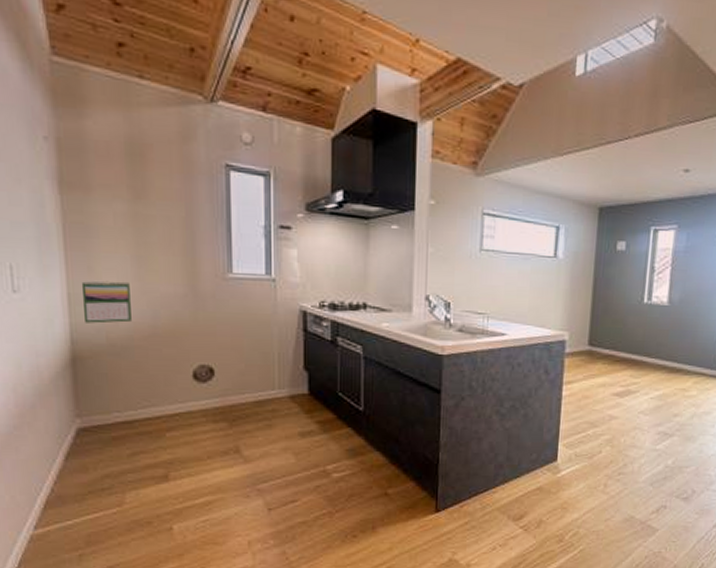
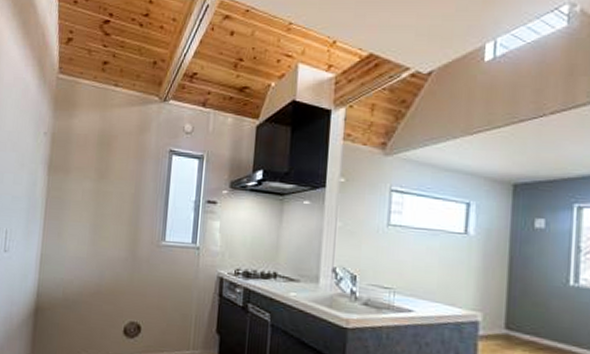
calendar: present [81,281,131,324] -> none [50,244,86,281]

